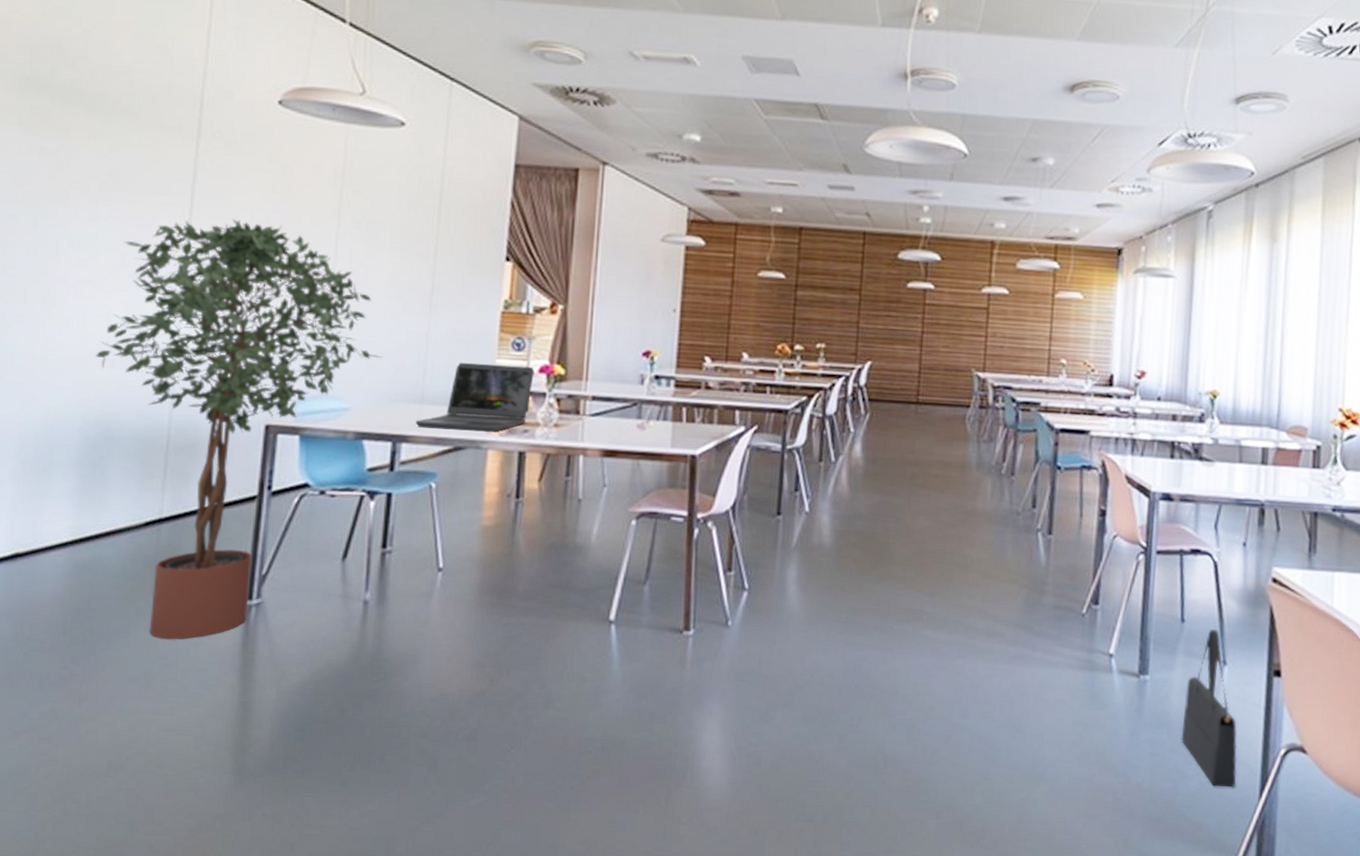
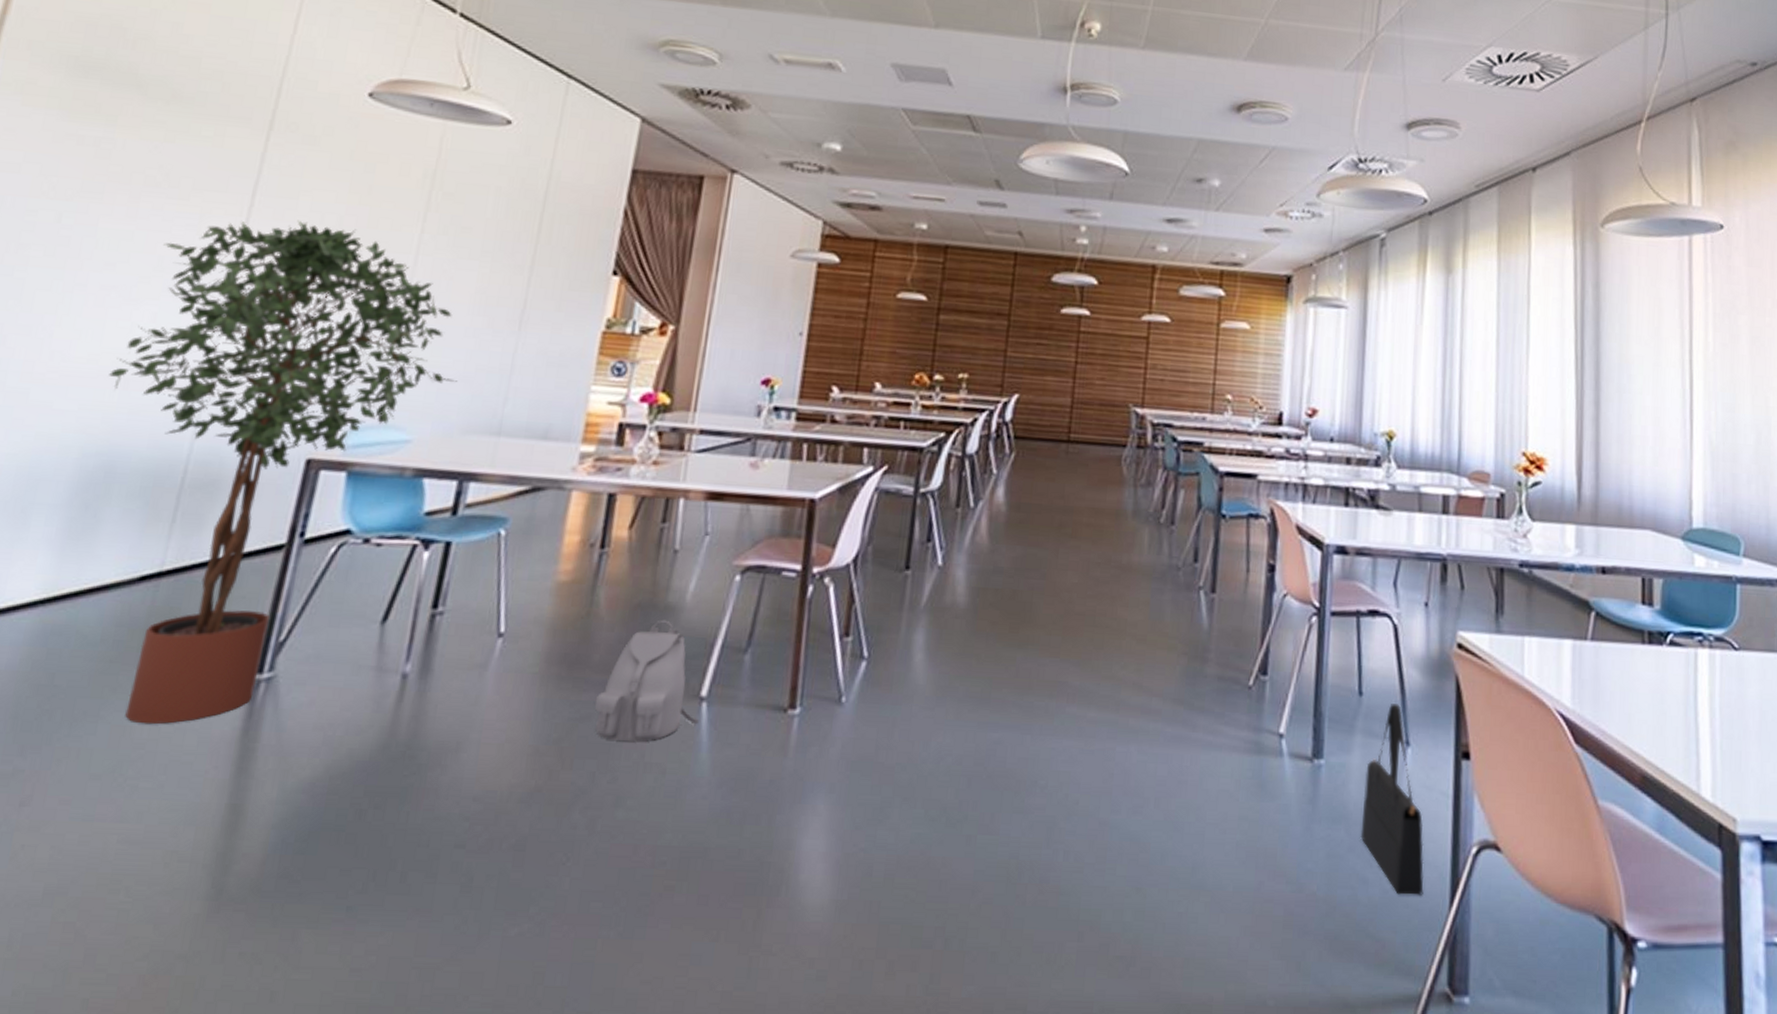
laptop computer: present [415,362,534,433] -> none [488,388,635,471]
backpack: none [522,557,609,656] -> present [594,619,699,741]

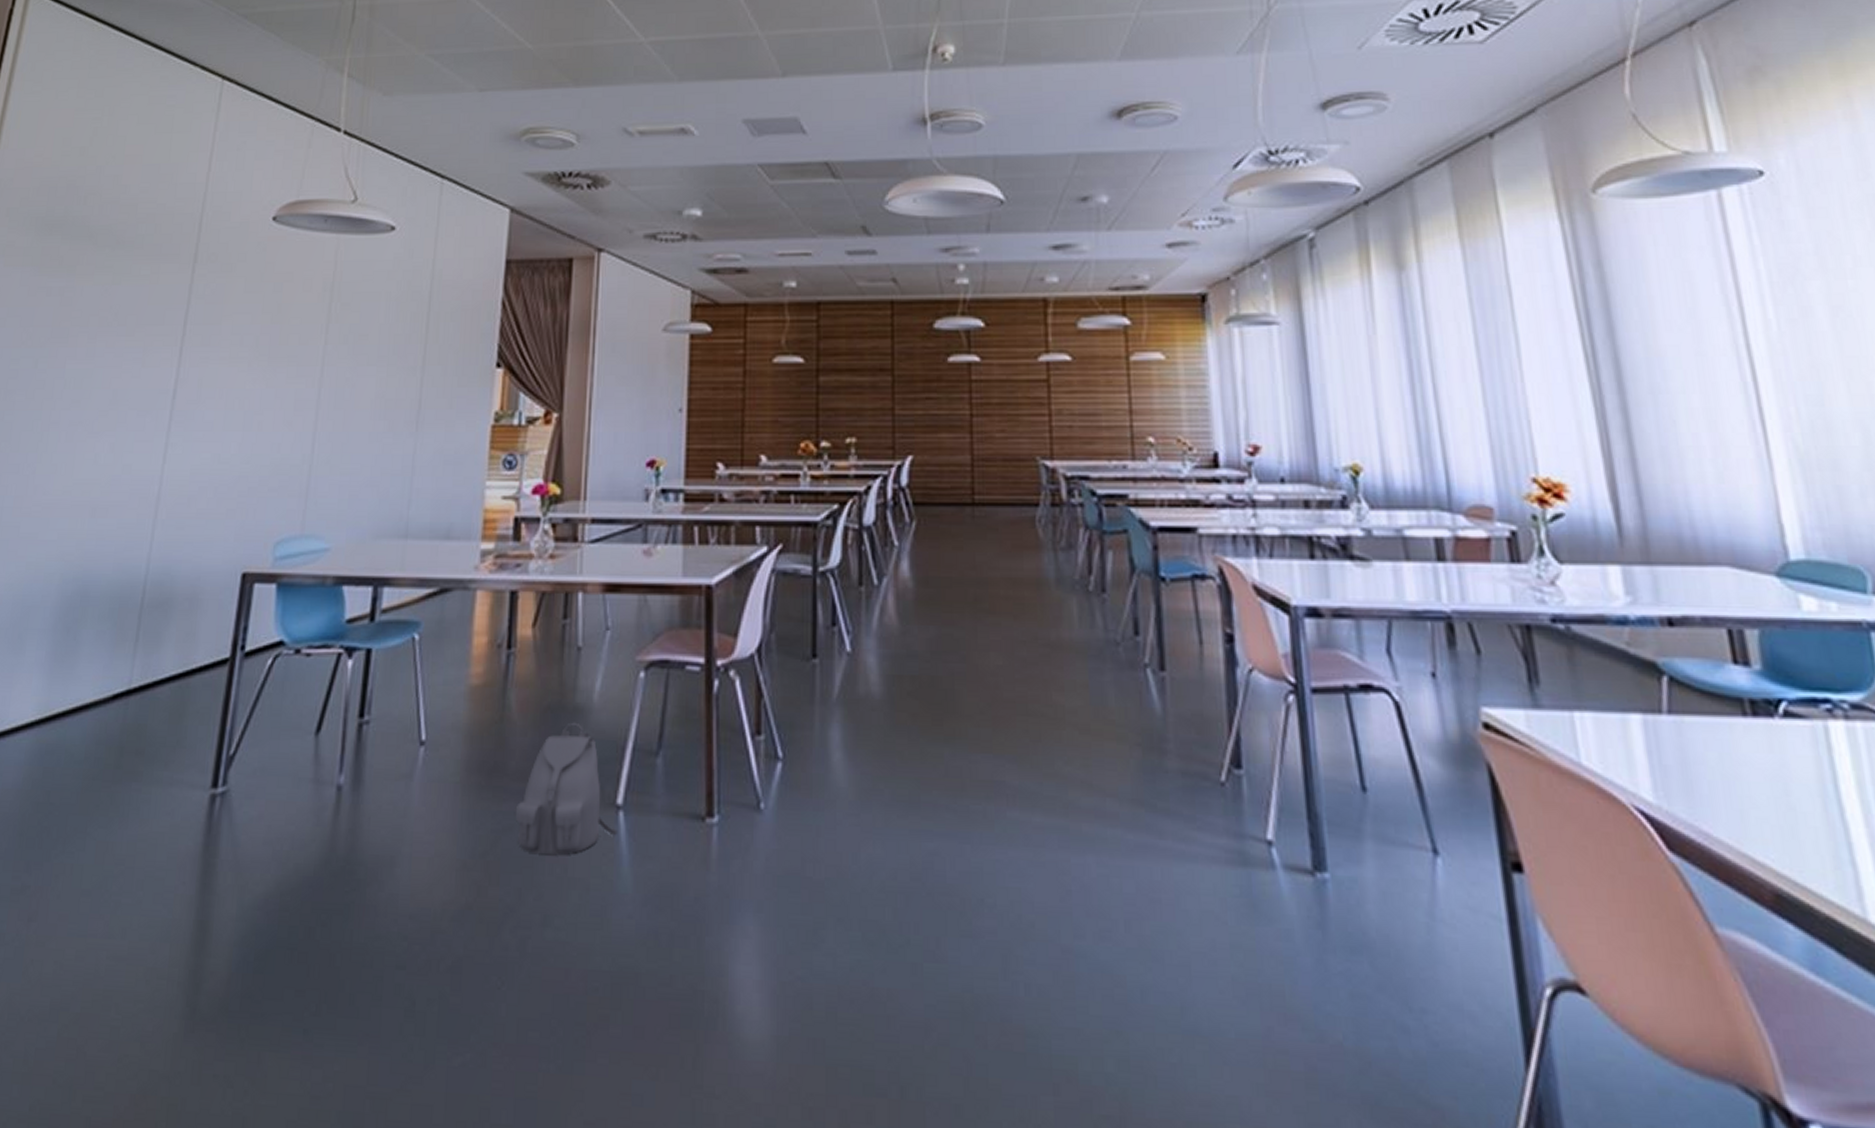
potted tree: present [109,220,457,725] -> none [80,343,366,840]
tote bag: present [1360,704,1424,895] -> none [1385,801,1487,1051]

